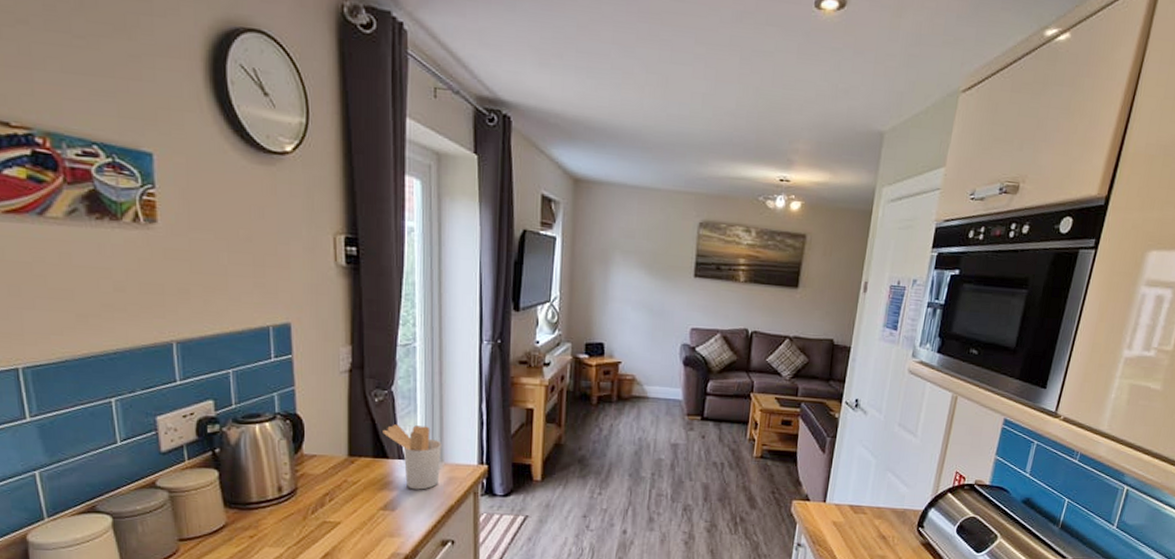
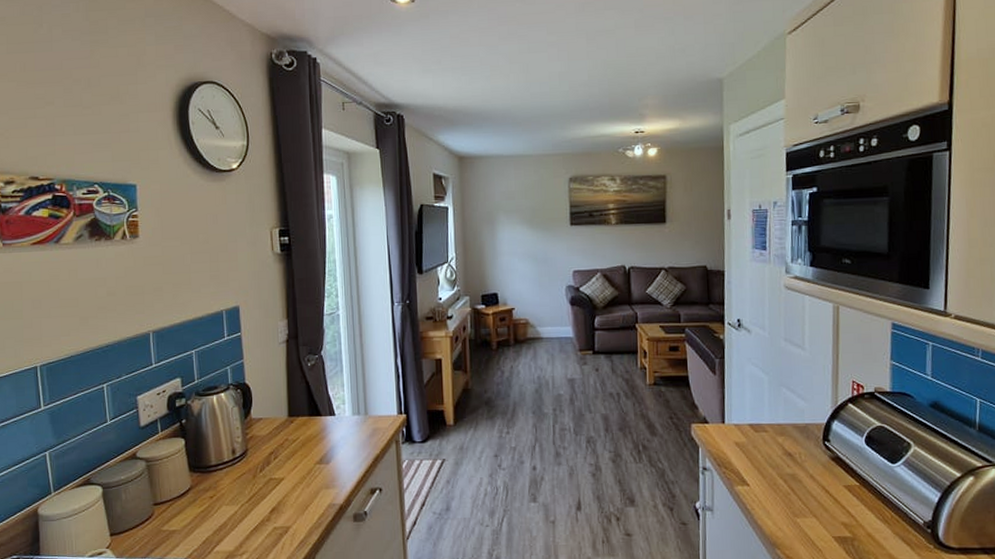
utensil holder: present [383,424,442,490] -> none [316,383,366,443]

